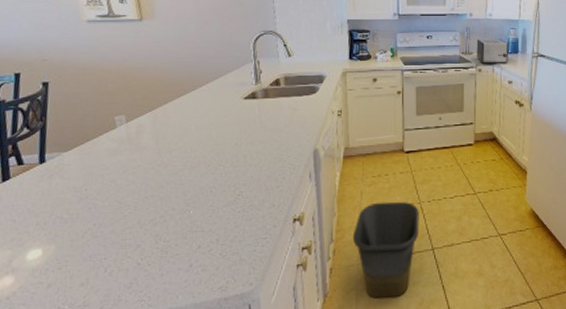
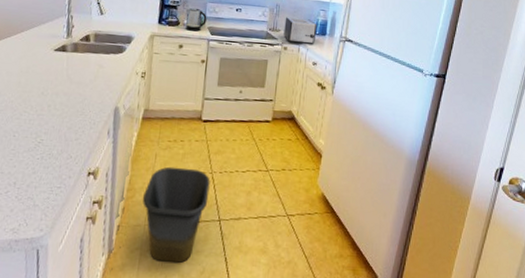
kettle: none [377,39,398,63] -> present [185,7,207,32]

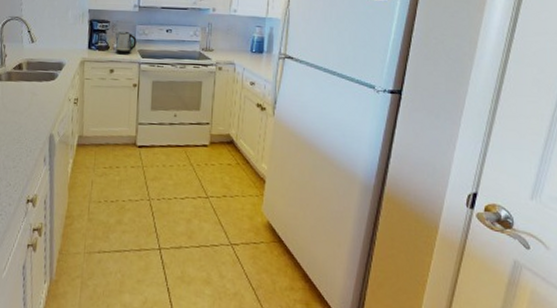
waste bin: present [142,166,210,264] -> none [80,193,148,293]
toaster: present [283,17,317,45] -> none [217,36,253,64]

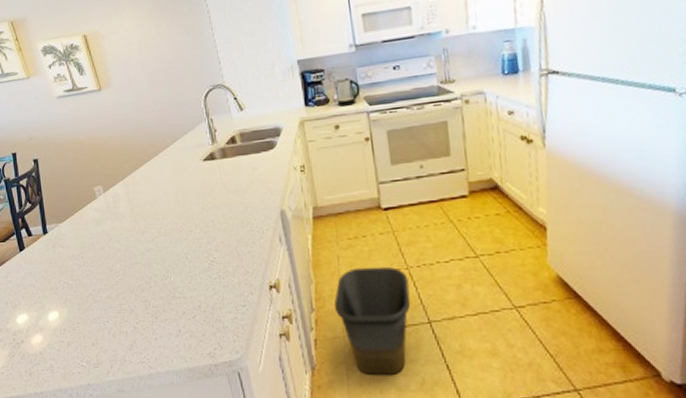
waste bin: none [80,193,148,293] -> present [333,266,411,376]

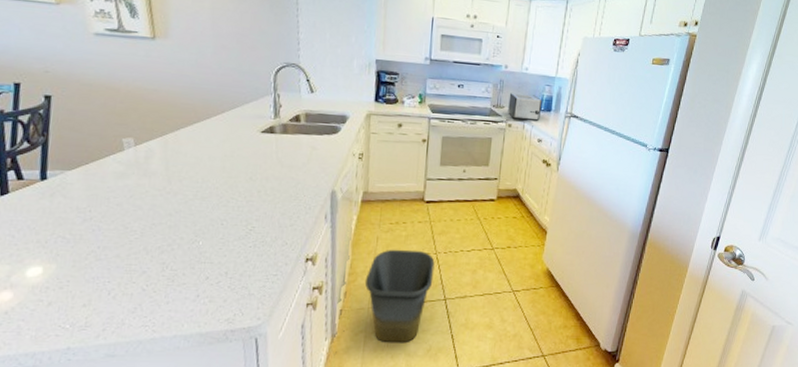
kettle: present [333,77,361,107] -> none [404,84,427,110]
toaster: none [458,57,505,94] -> present [508,93,543,122]

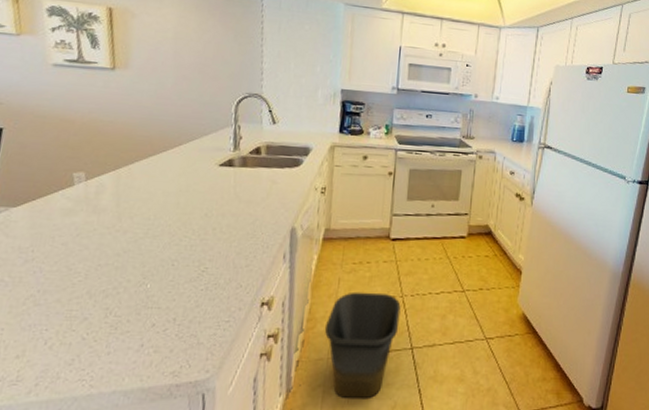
toaster: present [508,93,543,122] -> none [478,123,514,153]

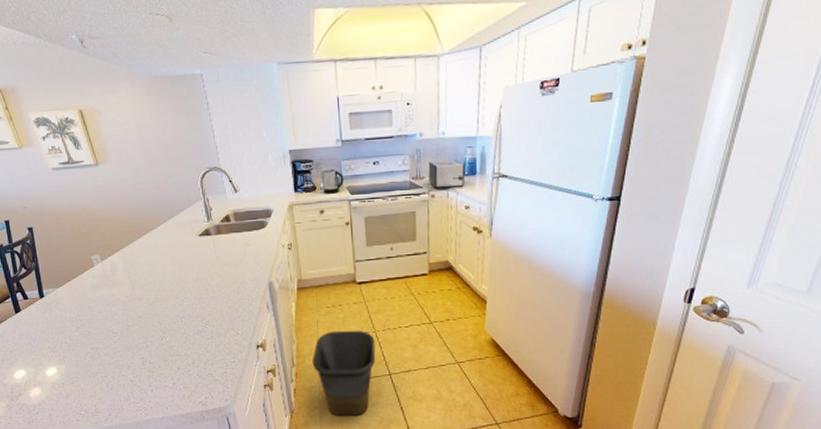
kettle: none [370,114,394,141] -> present [321,168,344,194]
toaster: none [478,123,514,153] -> present [428,160,466,190]

